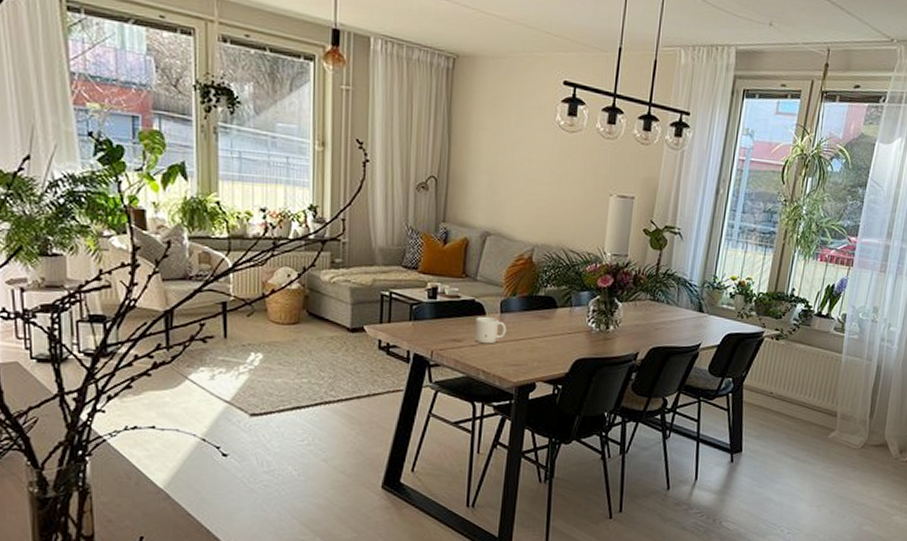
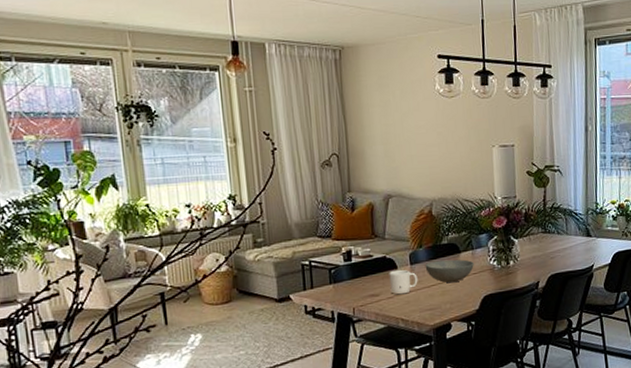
bowl: none [516,312,570,340] -> present [425,259,474,283]

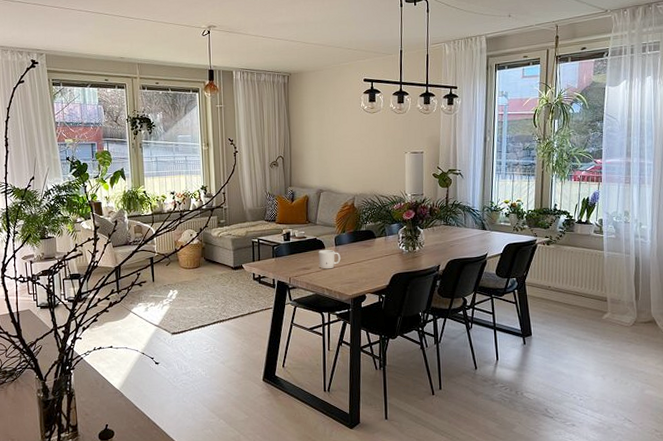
bowl: present [425,259,474,283] -> none [347,243,386,262]

